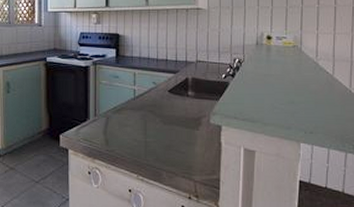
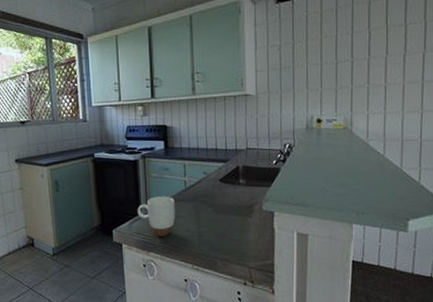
mug: none [85,103,123,144] -> present [137,196,175,236]

